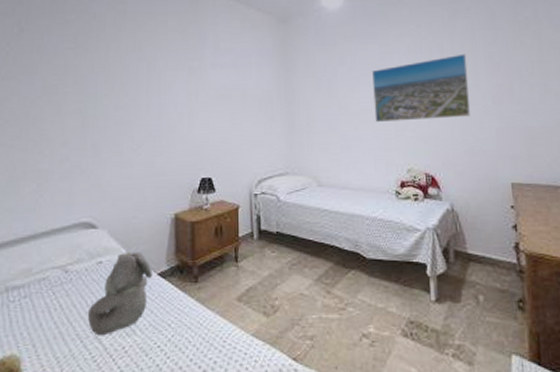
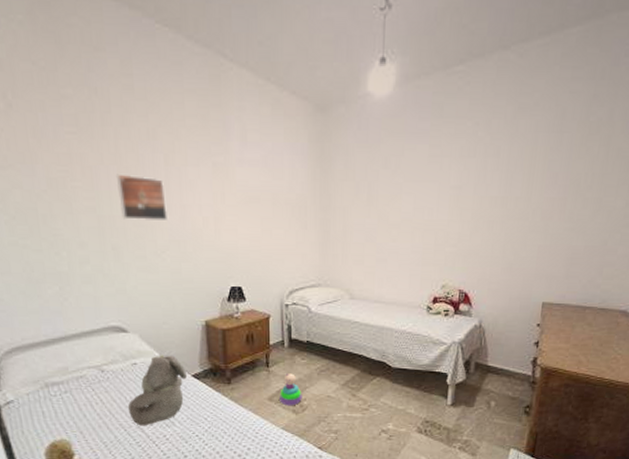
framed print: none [104,79,146,120] -> present [117,174,167,222]
stacking toy: none [249,268,273,307] -> present [280,373,302,406]
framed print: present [372,54,471,123] -> none [415,160,524,236]

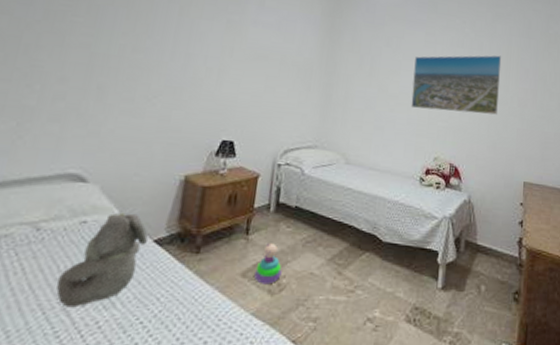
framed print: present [117,174,167,222] -> none [118,16,173,66]
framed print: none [415,160,524,236] -> present [411,55,502,115]

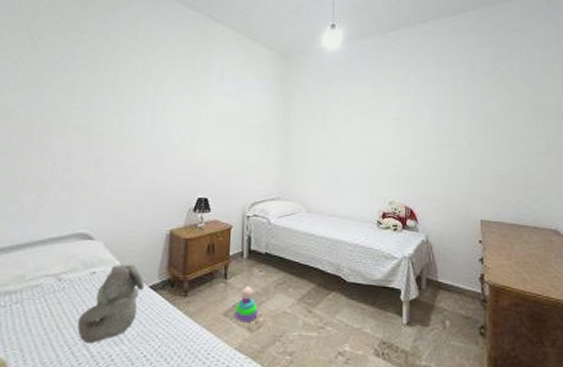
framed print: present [411,55,502,115] -> none [363,100,449,158]

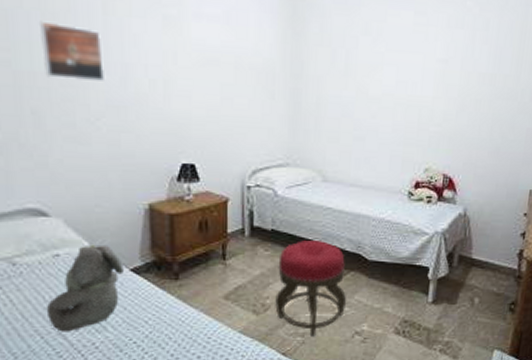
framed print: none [109,98,150,138] -> present [40,20,104,81]
stacking toy: present [235,286,258,323] -> none [238,267,265,305]
stool: none [267,263,330,356] -> present [275,240,347,337]

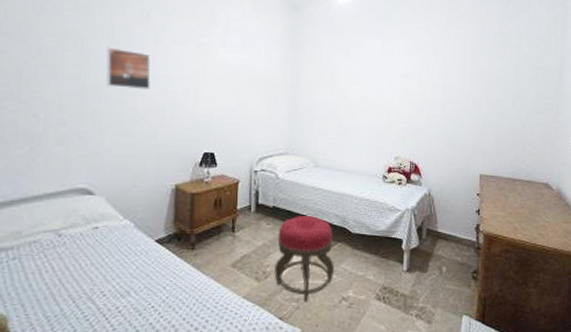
teddy bear: present [46,244,124,332] -> none [80,218,150,297]

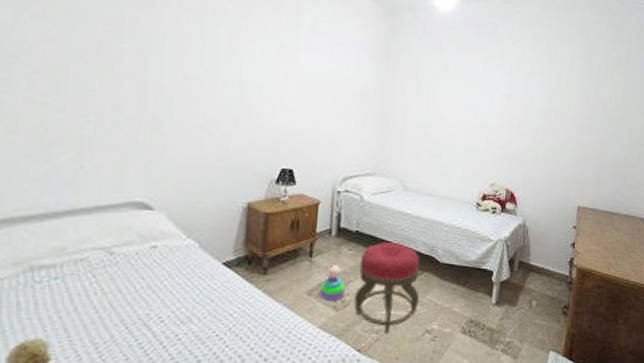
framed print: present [106,46,151,90] -> none [170,42,224,94]
stacking toy: none [243,238,266,273] -> present [320,265,345,302]

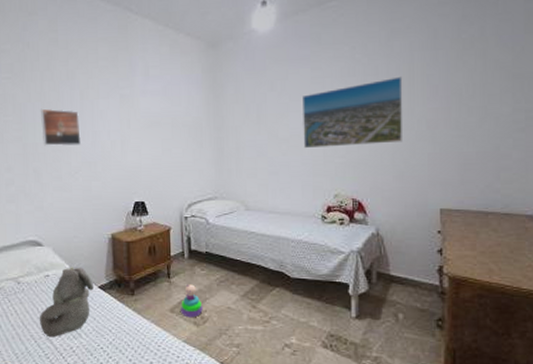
teddy bear: none [135,237,217,323] -> present [39,267,93,338]
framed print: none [170,42,224,94] -> present [41,108,81,147]
stool: present [354,242,420,334] -> none [212,261,275,348]
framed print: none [468,80,562,141] -> present [303,76,404,149]

